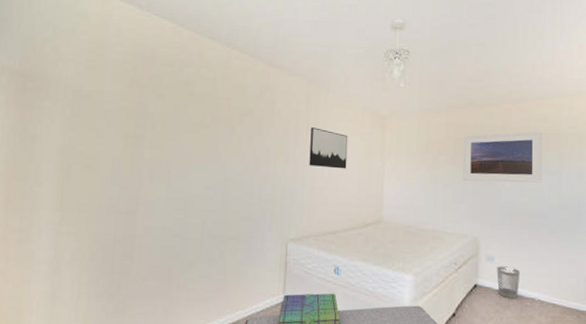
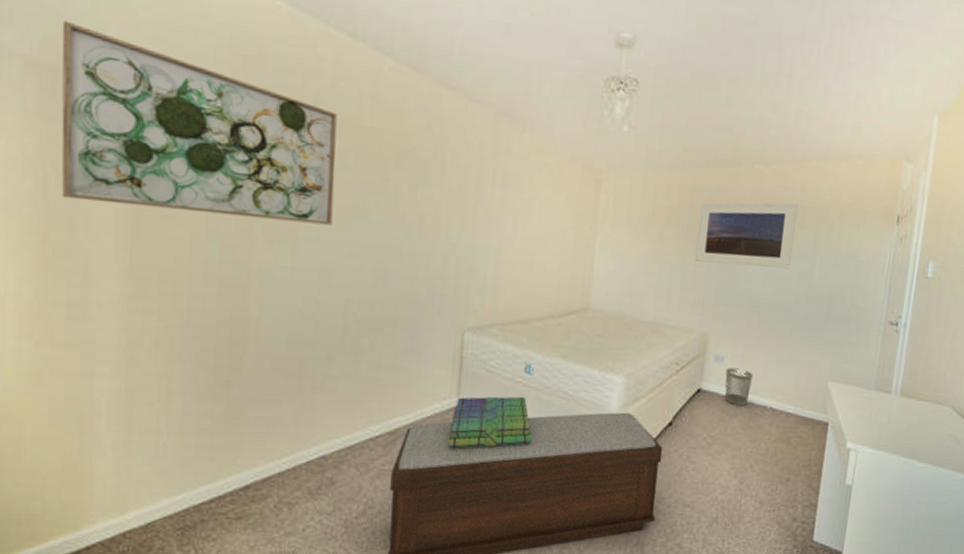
wall art: none [23,45,200,167] -> present [61,20,337,226]
wall art: present [309,127,348,169] -> none [494,179,550,239]

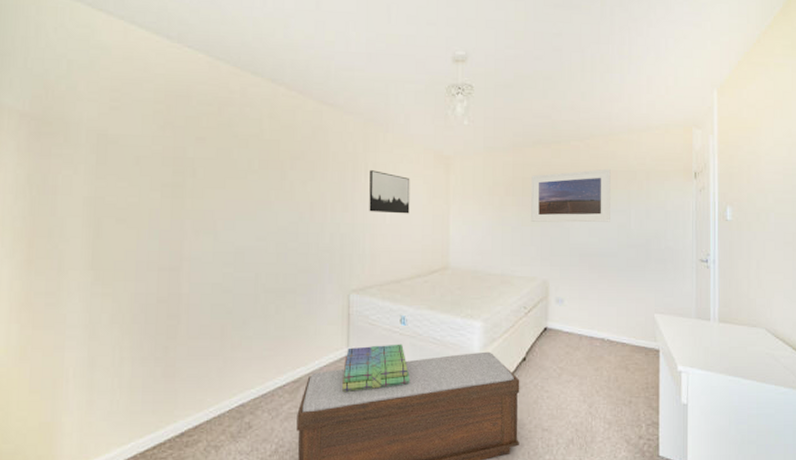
wall art: present [61,20,337,226] -> none [43,83,245,217]
wall art: none [494,179,550,239] -> present [369,170,410,214]
wastebasket: present [725,367,753,407] -> none [566,308,589,340]

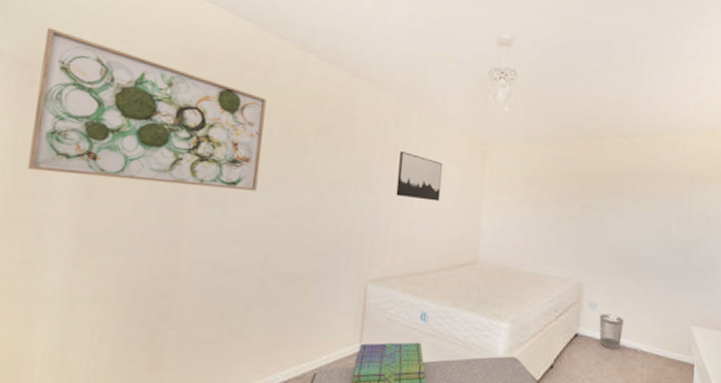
wall art: none [43,83,245,217] -> present [27,27,267,191]
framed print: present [531,169,611,223] -> none [568,169,654,225]
wastebasket: none [566,308,589,340] -> present [599,314,623,350]

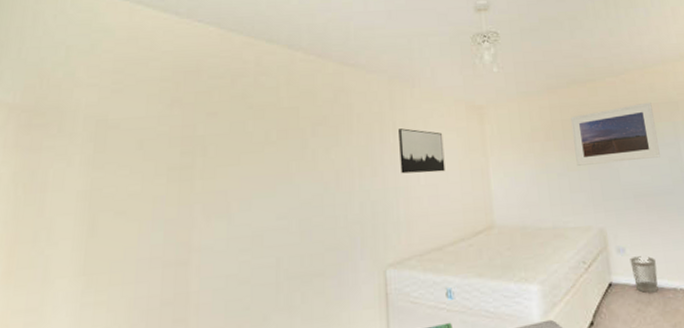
wall art: present [27,27,267,191] -> none [29,71,262,214]
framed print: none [568,169,654,225] -> present [571,102,660,166]

